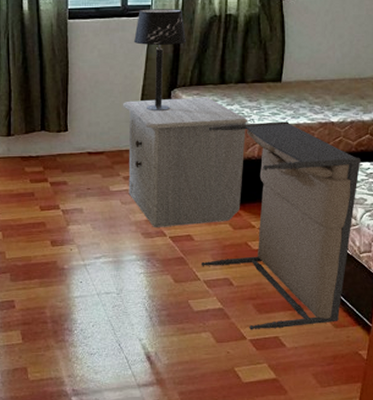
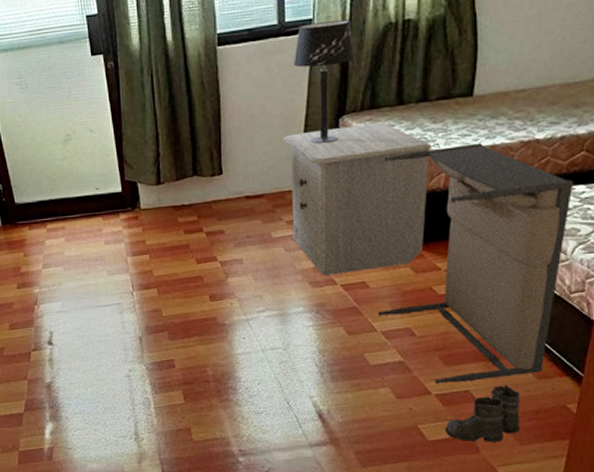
boots: none [258,332,322,392] -> present [445,385,521,450]

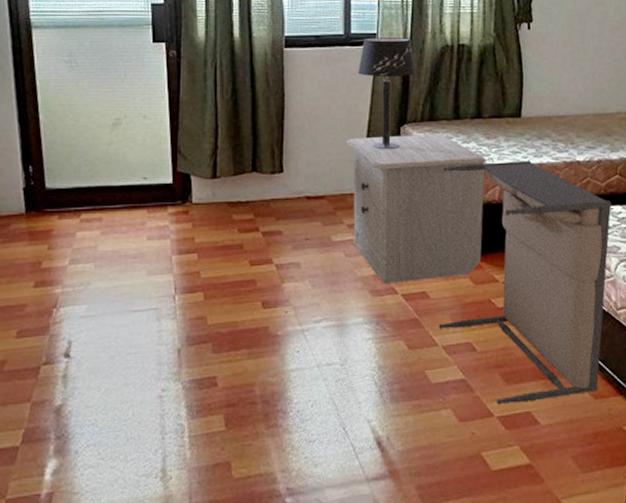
boots: present [445,385,521,450] -> none [508,405,581,480]

